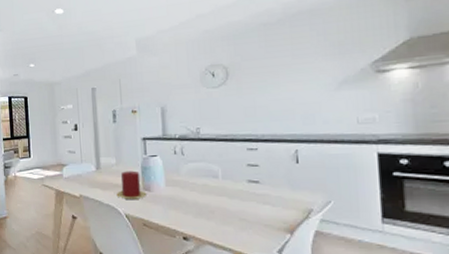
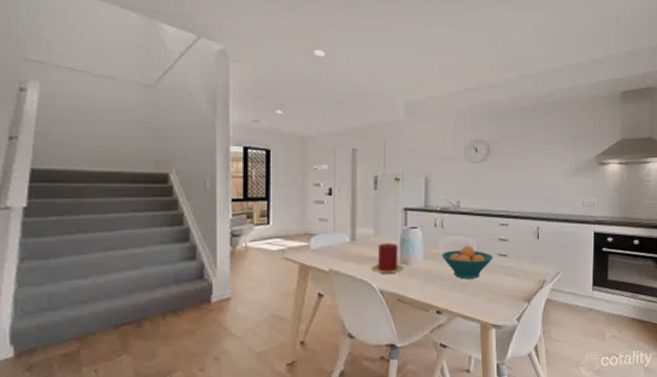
fruit bowl: none [183,172,243,206] -> present [441,246,494,279]

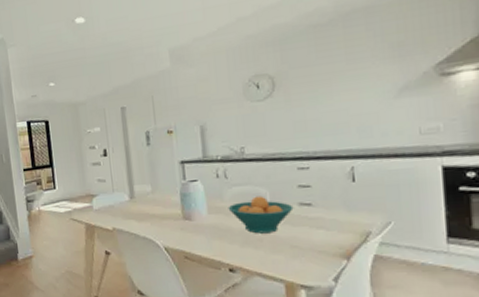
candle: present [371,243,404,275] -> none [153,198,188,231]

